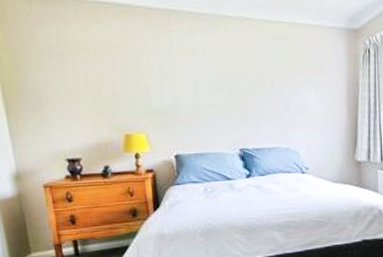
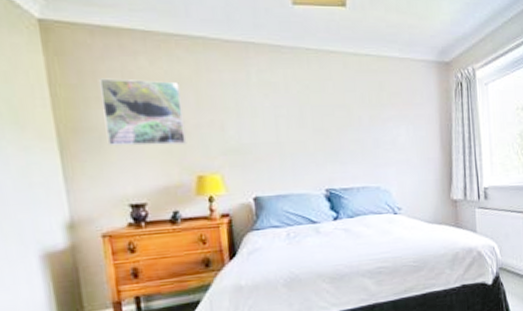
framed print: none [37,43,116,106] -> present [99,78,187,146]

